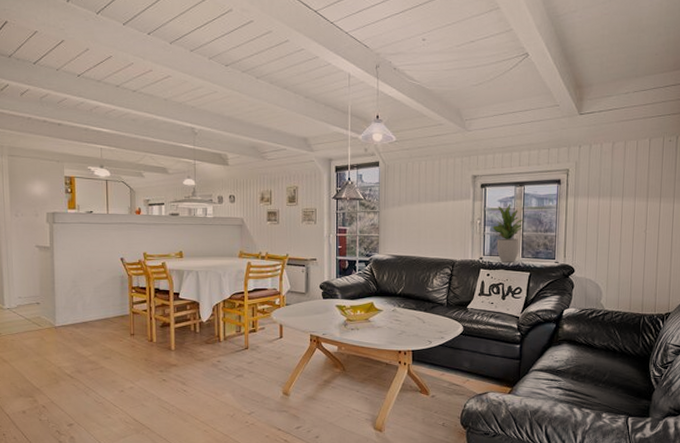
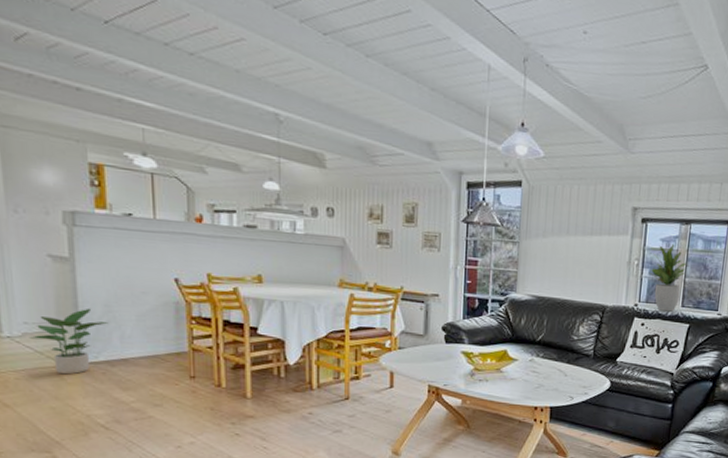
potted plant: none [21,284,75,336] -> present [29,308,109,375]

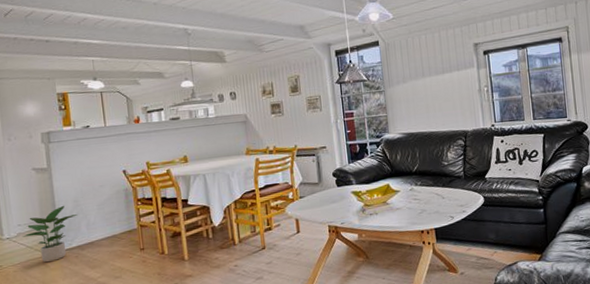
potted plant: present [648,244,687,312] -> none [498,67,531,127]

